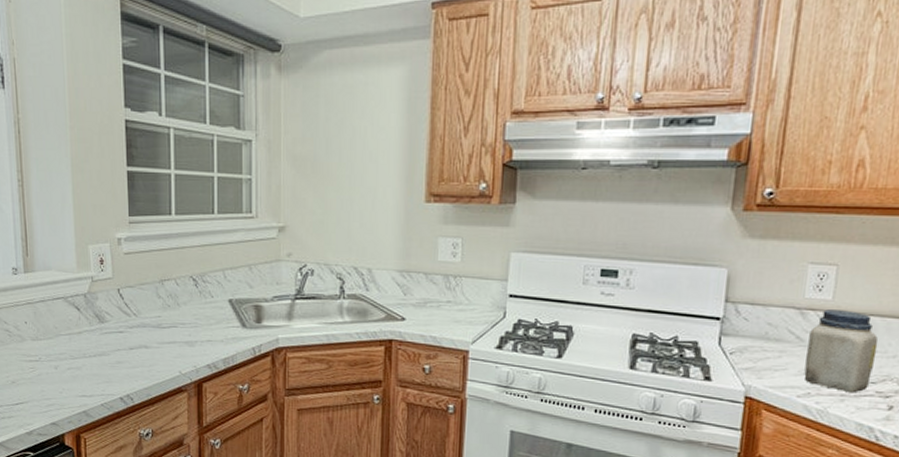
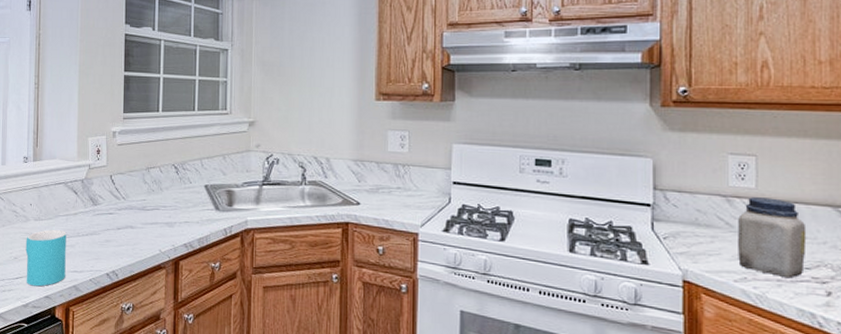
cup: none [23,350,73,413] -> present [25,230,67,287]

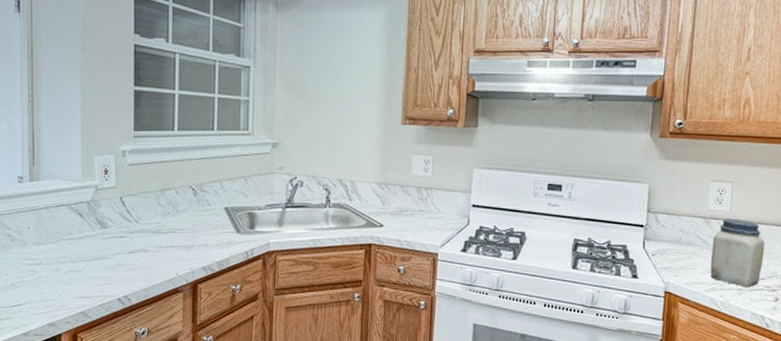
cup: present [25,230,67,287] -> none [24,254,72,314]

